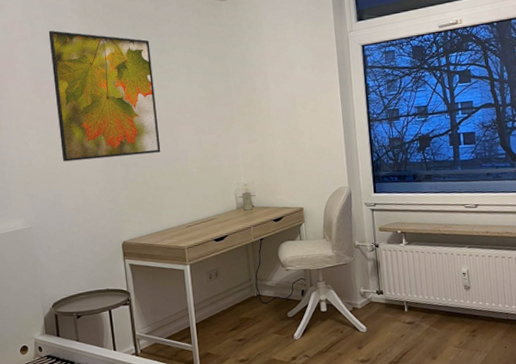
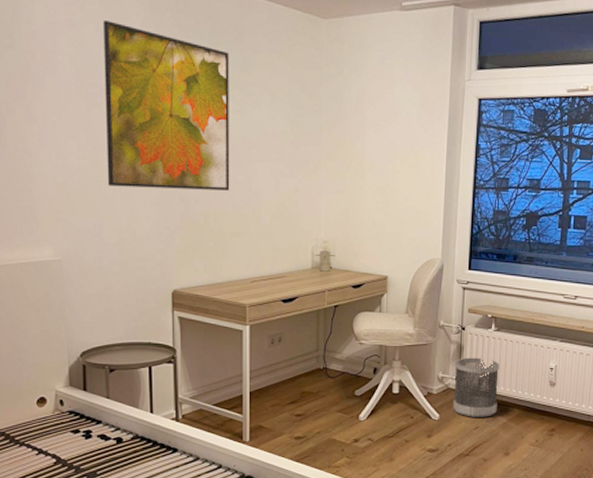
wastebasket: none [373,270,419,327] -> present [453,357,500,417]

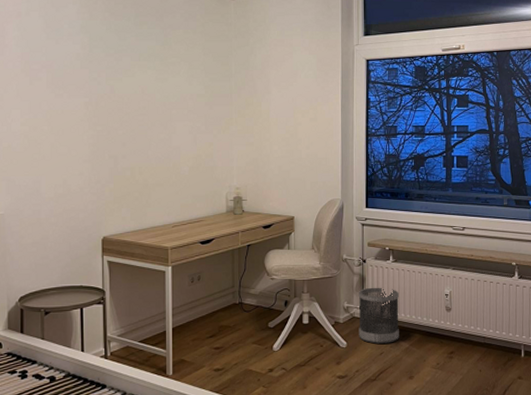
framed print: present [102,19,230,191] -> none [44,8,153,148]

